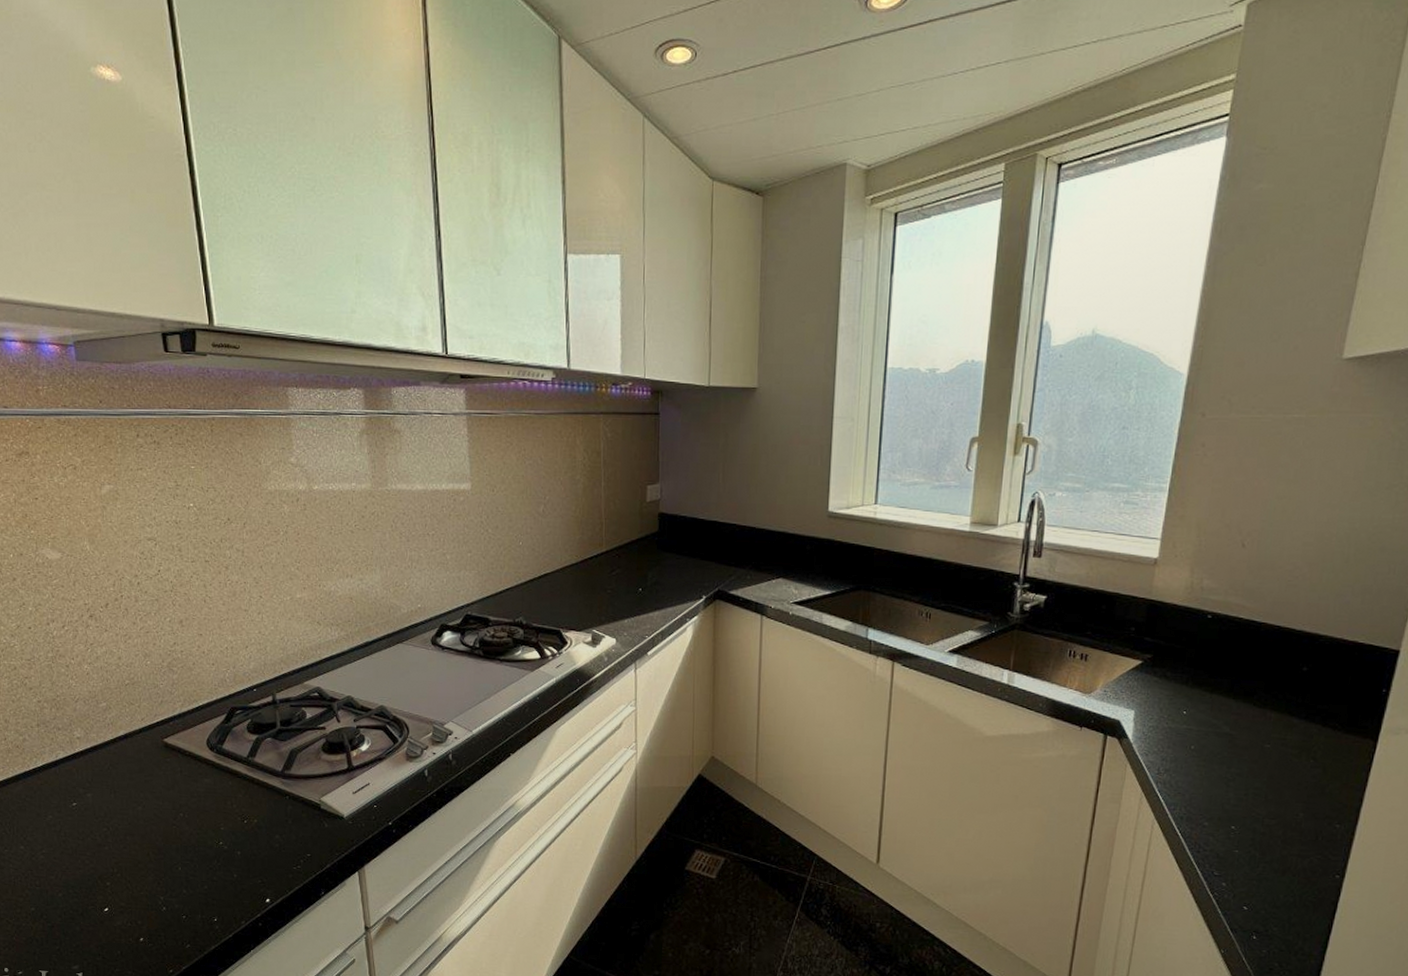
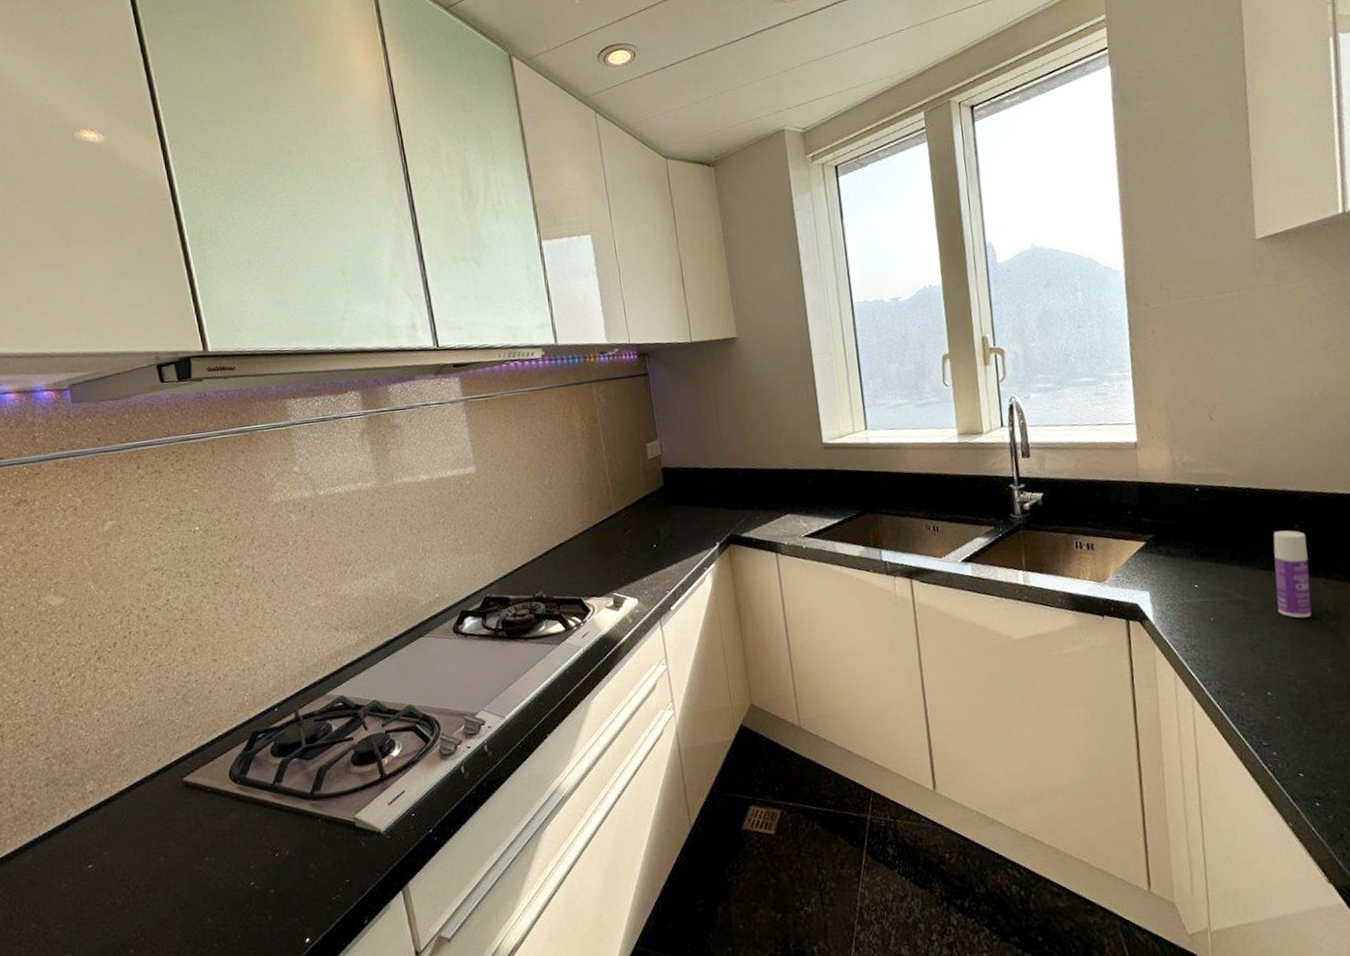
bottle: none [1263,671,1313,761] -> present [1273,530,1312,618]

